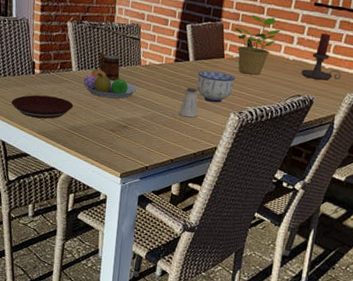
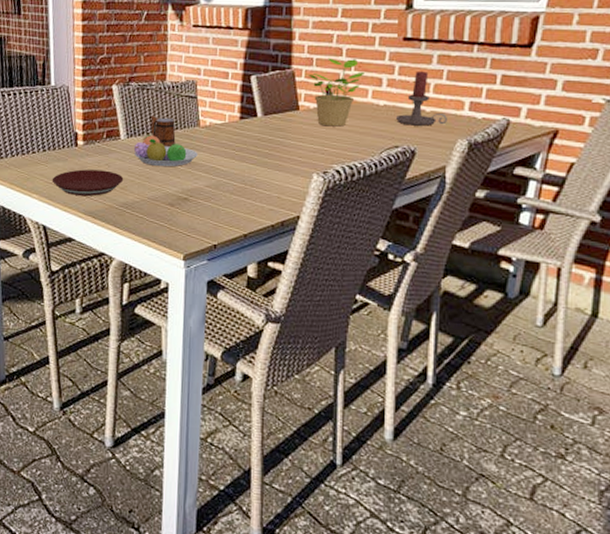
saltshaker: present [179,87,198,118] -> none [249,148,273,183]
bowl: present [196,70,236,103] -> none [268,125,315,164]

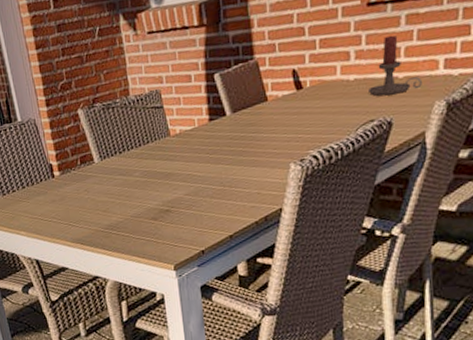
plate: present [52,169,124,197] -> none [36,196,105,226]
fruit bowl: present [133,135,198,167] -> none [108,153,173,184]
mug: present [151,116,176,148] -> none [120,132,149,163]
potted plant: present [308,58,364,127] -> none [272,36,330,113]

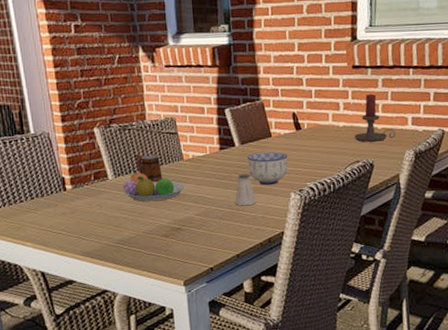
fruit bowl: none [108,153,173,184] -> present [122,173,185,202]
mug: none [120,132,149,163] -> present [135,154,163,183]
saltshaker: none [226,145,250,183] -> present [235,174,256,206]
bowl: none [240,117,287,158] -> present [247,151,288,186]

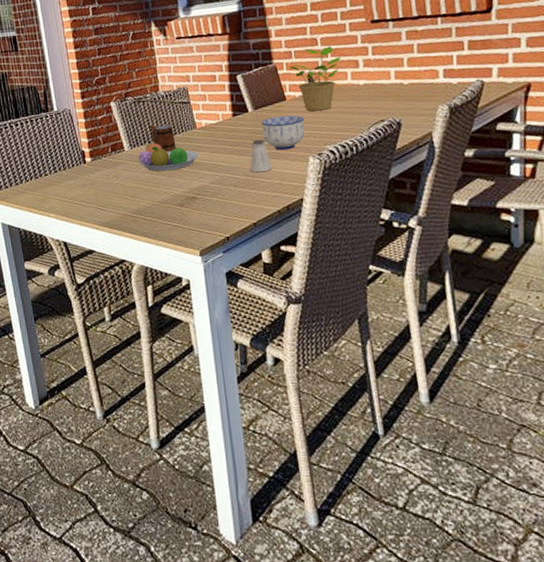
potted plant: none [275,87,324,149] -> present [289,46,341,112]
candle holder: present [355,93,396,142] -> none [377,47,425,100]

